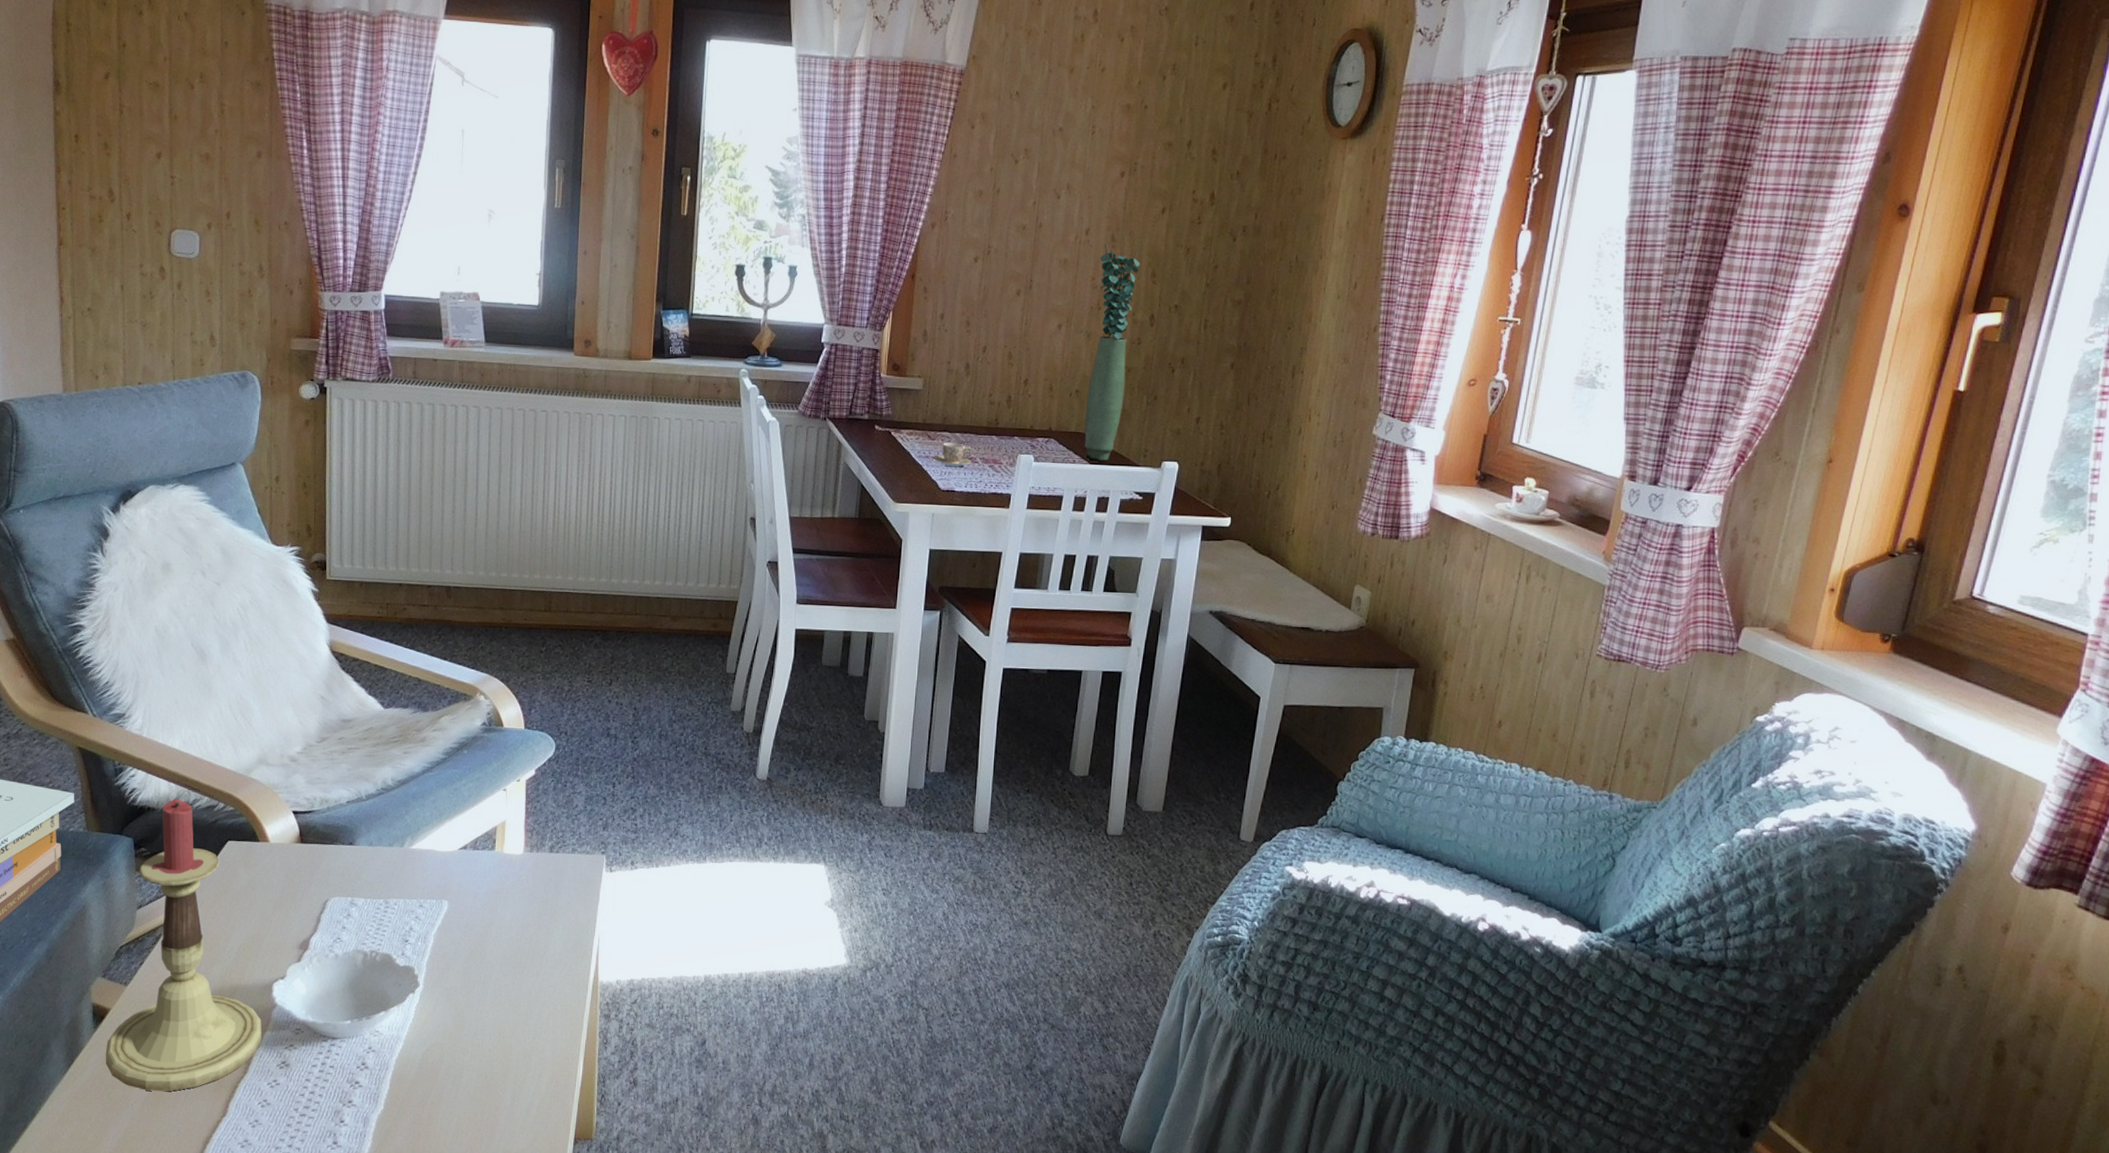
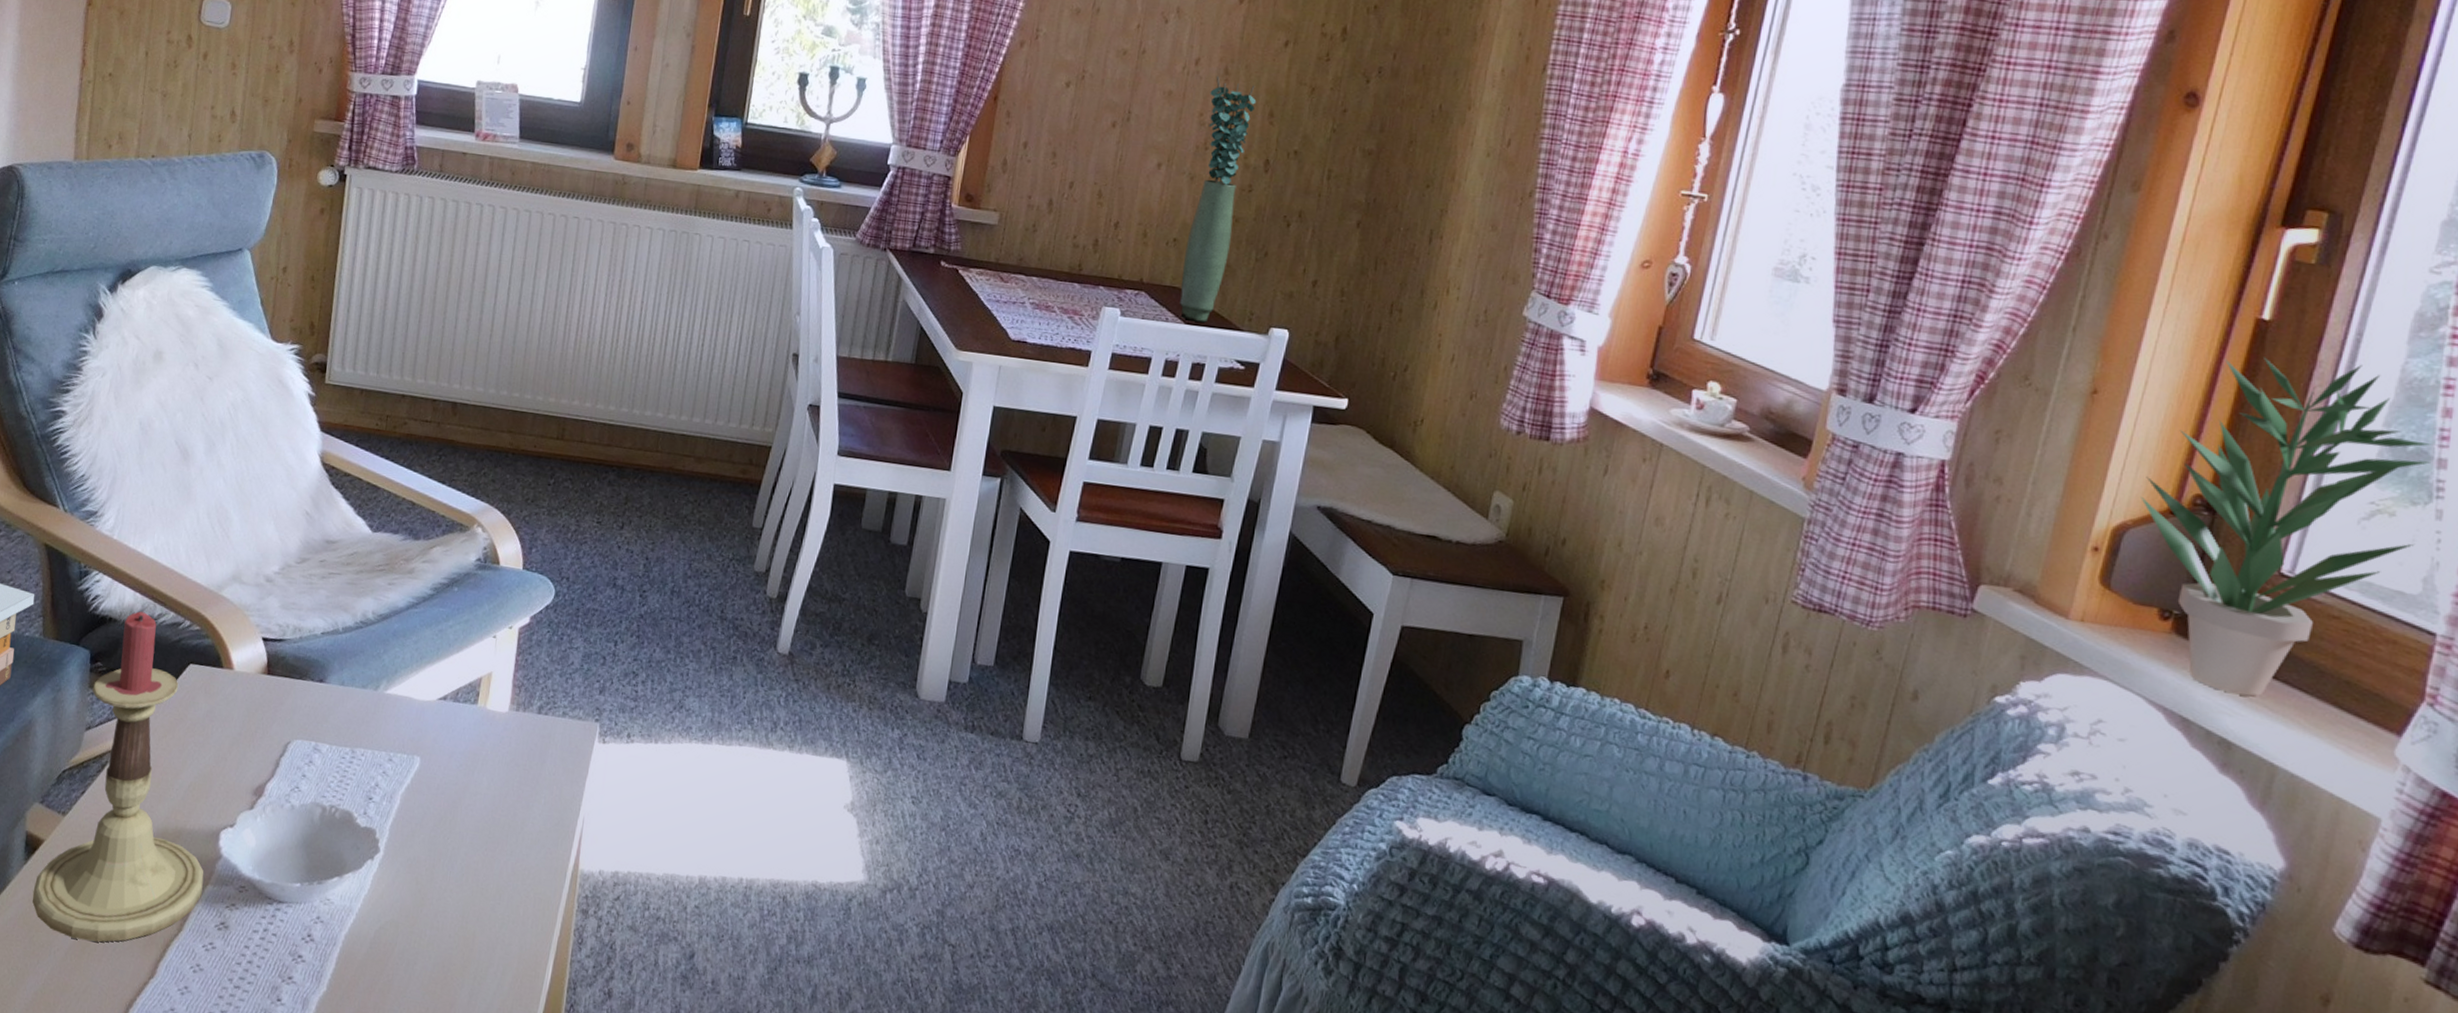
teacup: present [932,442,972,467] -> none [1004,286,1049,316]
potted plant: none [1866,421,2086,697] -> present [2141,357,2432,697]

